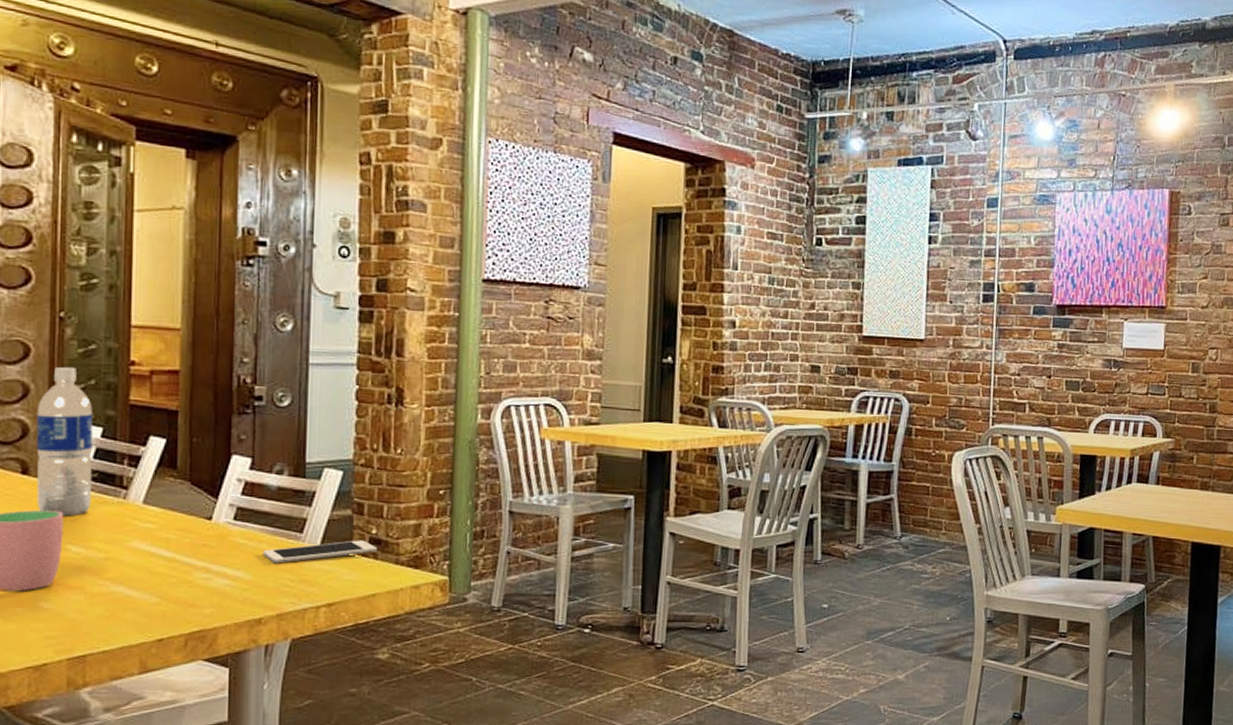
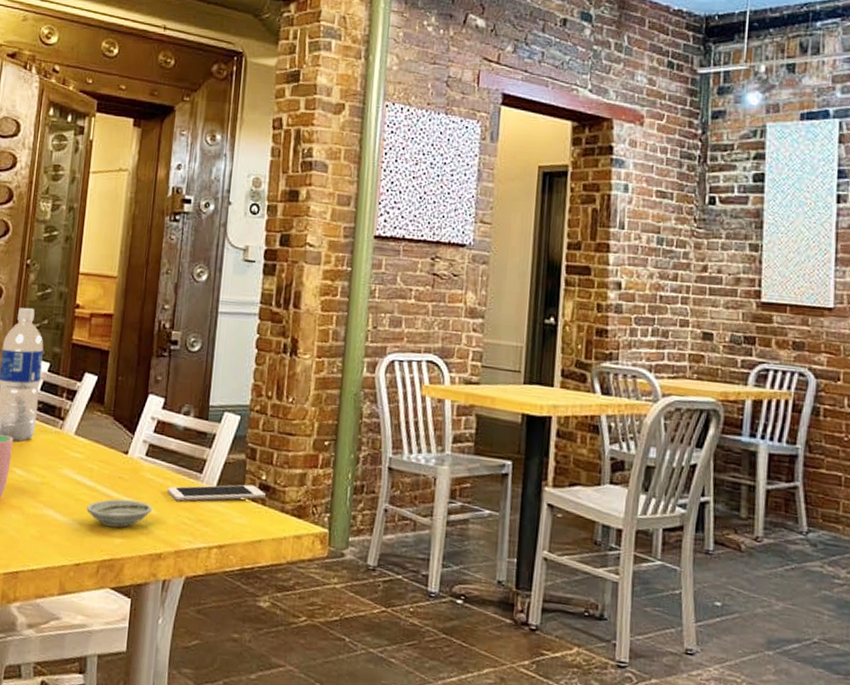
saucer: none [166,568,246,598] -> present [86,499,152,528]

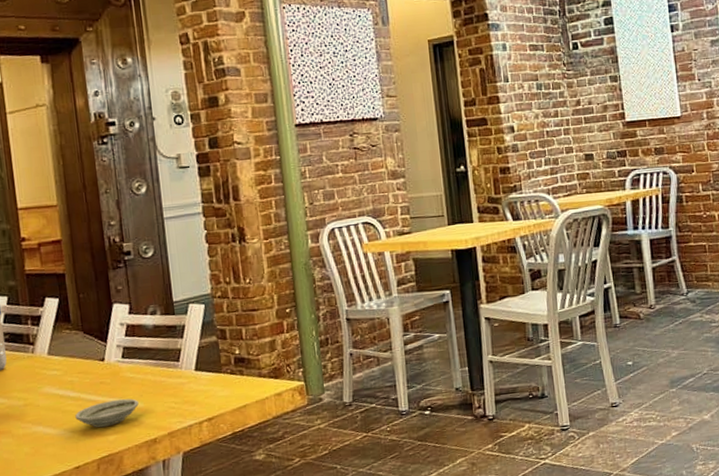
cell phone: present [167,484,266,501] -> none [149,360,242,390]

